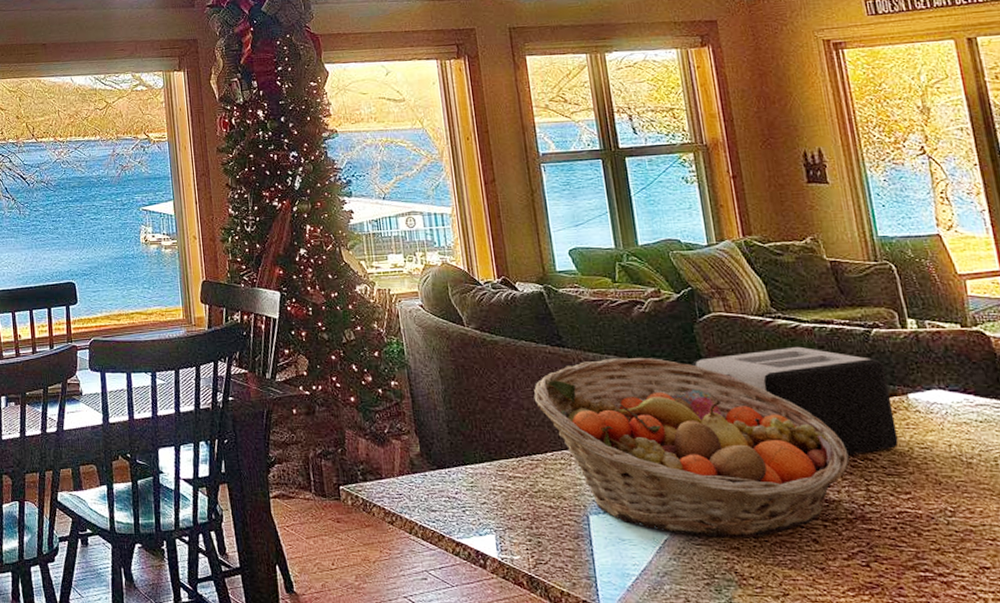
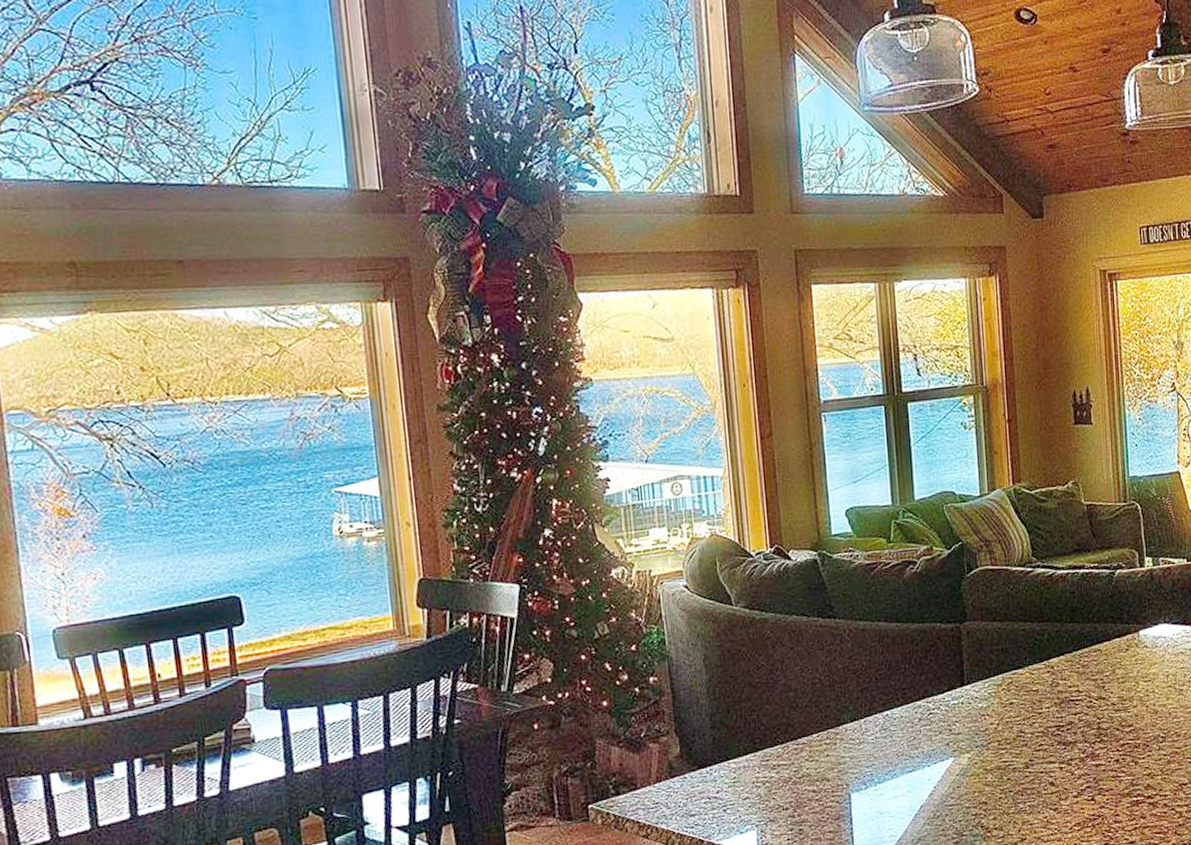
fruit basket: present [533,358,850,538] -> none [802,620,1087,799]
toaster: present [692,346,899,456] -> none [958,594,1128,697]

